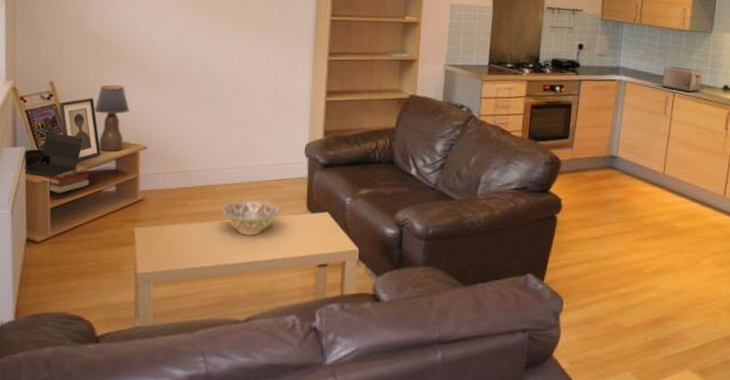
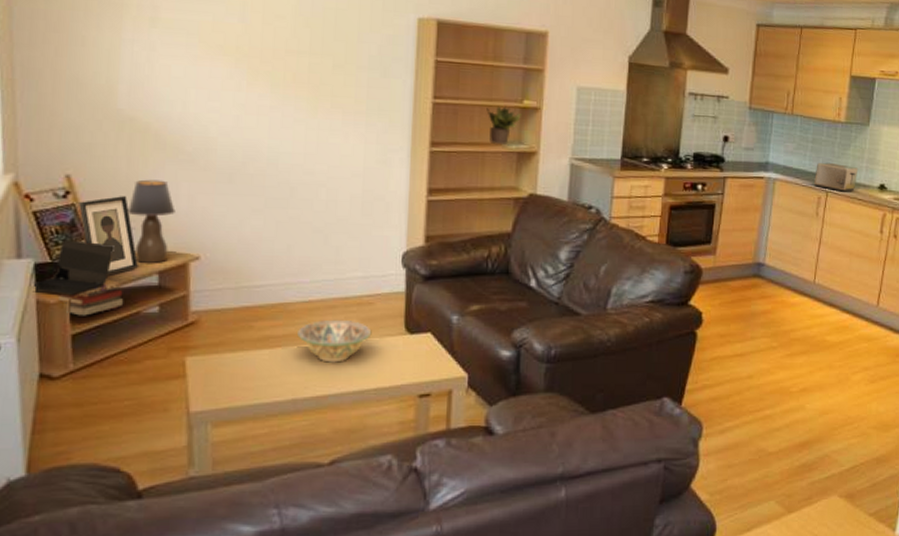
potted plant: none [375,21,404,54] -> present [486,105,522,145]

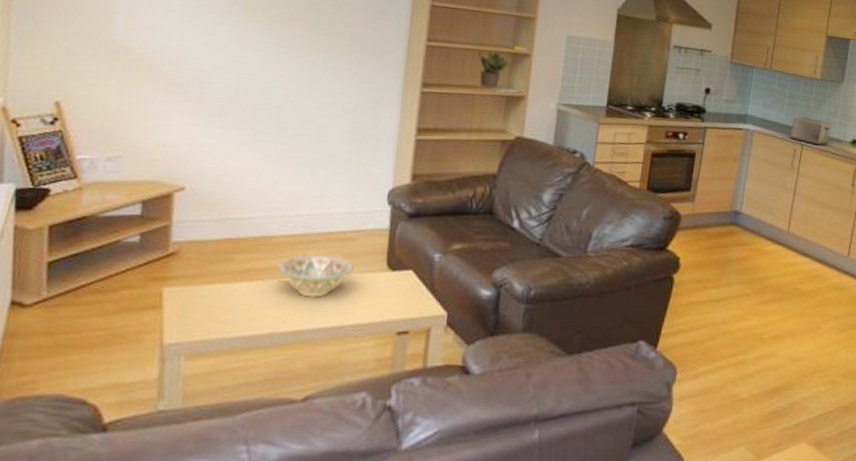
laptop: present [32,240,114,296] -> none [11,166,99,223]
books: present [57,278,124,316] -> none [36,206,105,243]
picture frame: present [79,196,138,276] -> none [66,124,122,203]
table lamp: present [128,179,176,263] -> none [115,109,164,192]

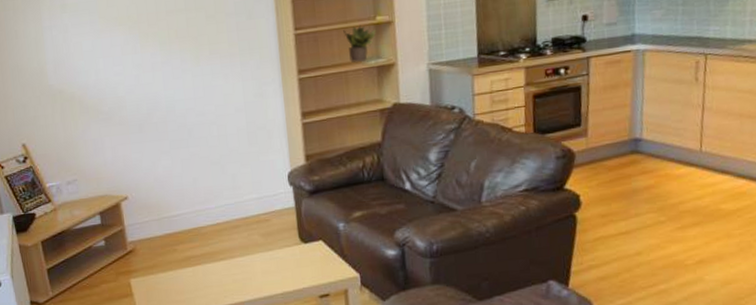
decorative bowl: present [278,254,354,298] -> none [212,236,272,274]
toaster: present [790,116,833,146] -> none [689,22,741,52]

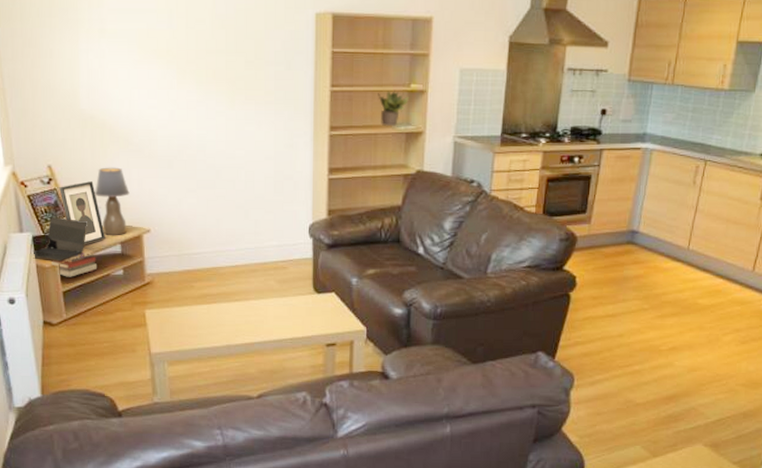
laptop: none [14,194,66,240] -> present [33,217,87,262]
books: none [32,222,79,254] -> present [50,248,98,277]
picture frame: none [35,155,84,220] -> present [59,181,105,245]
table lamp: none [69,138,104,207] -> present [95,167,130,235]

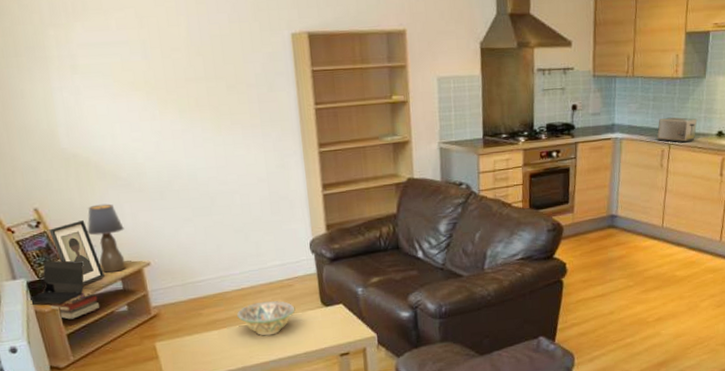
decorative bowl: none [228,281,287,316] -> present [237,300,295,336]
potted plant: present [378,89,410,127] -> none [361,102,393,139]
toaster: none [693,131,741,160] -> present [657,117,698,143]

